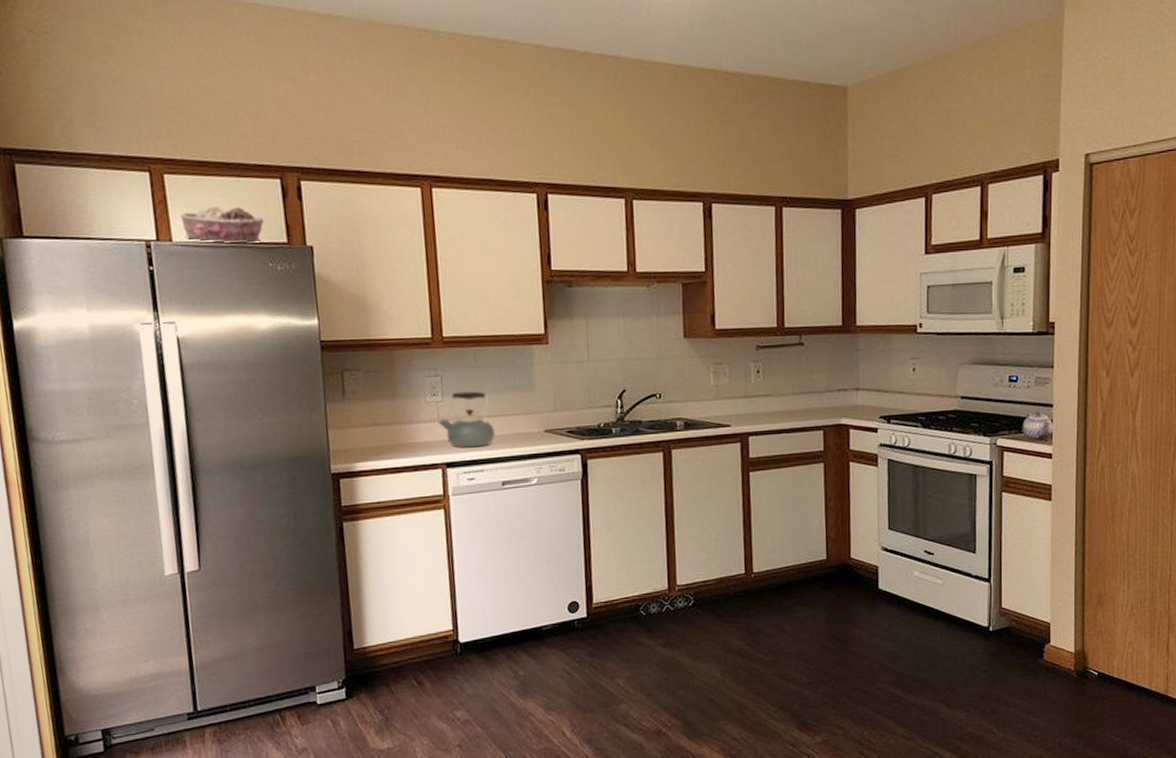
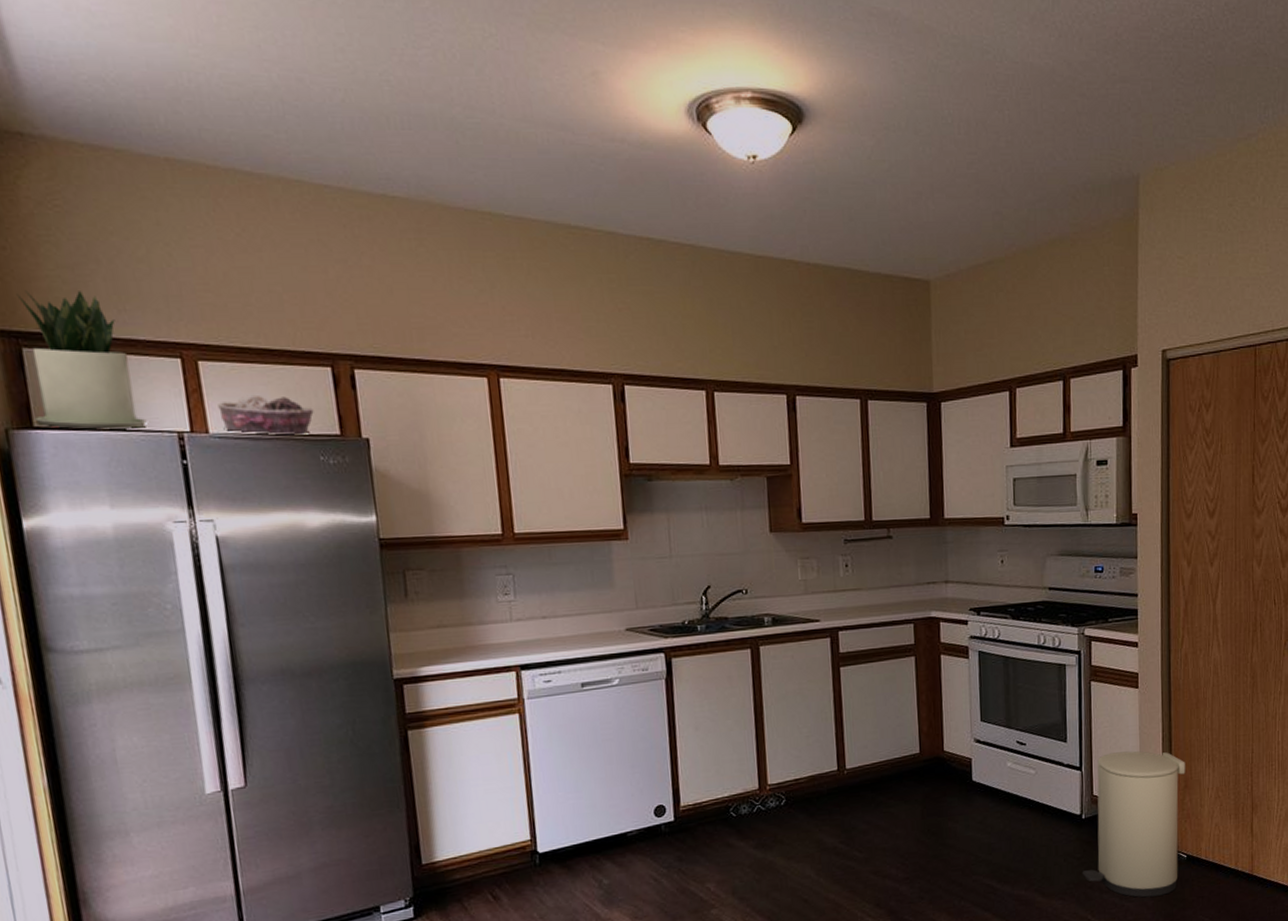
planter: none [10,111,119,239] -> present [16,290,147,430]
kettle: present [436,391,495,448] -> none [509,589,573,649]
pedal bin: none [988,564,1099,714] -> present [1082,751,1186,898]
teapot: present [1022,411,1053,442] -> none [1109,600,1138,631]

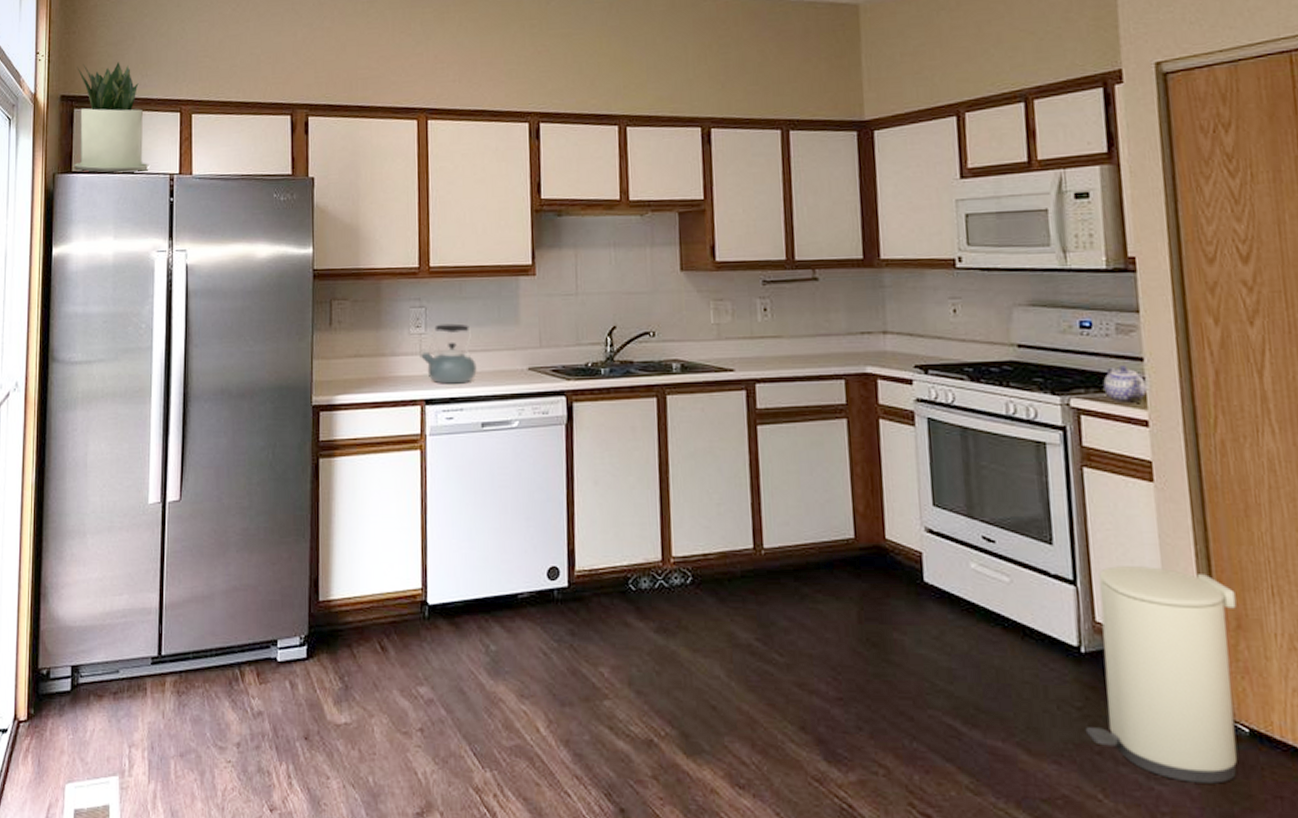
decorative basket: present [218,394,314,436] -> none [202,141,273,176]
kettle: none [509,589,573,649] -> present [418,323,477,384]
teapot: none [1109,600,1138,631] -> present [1103,365,1147,405]

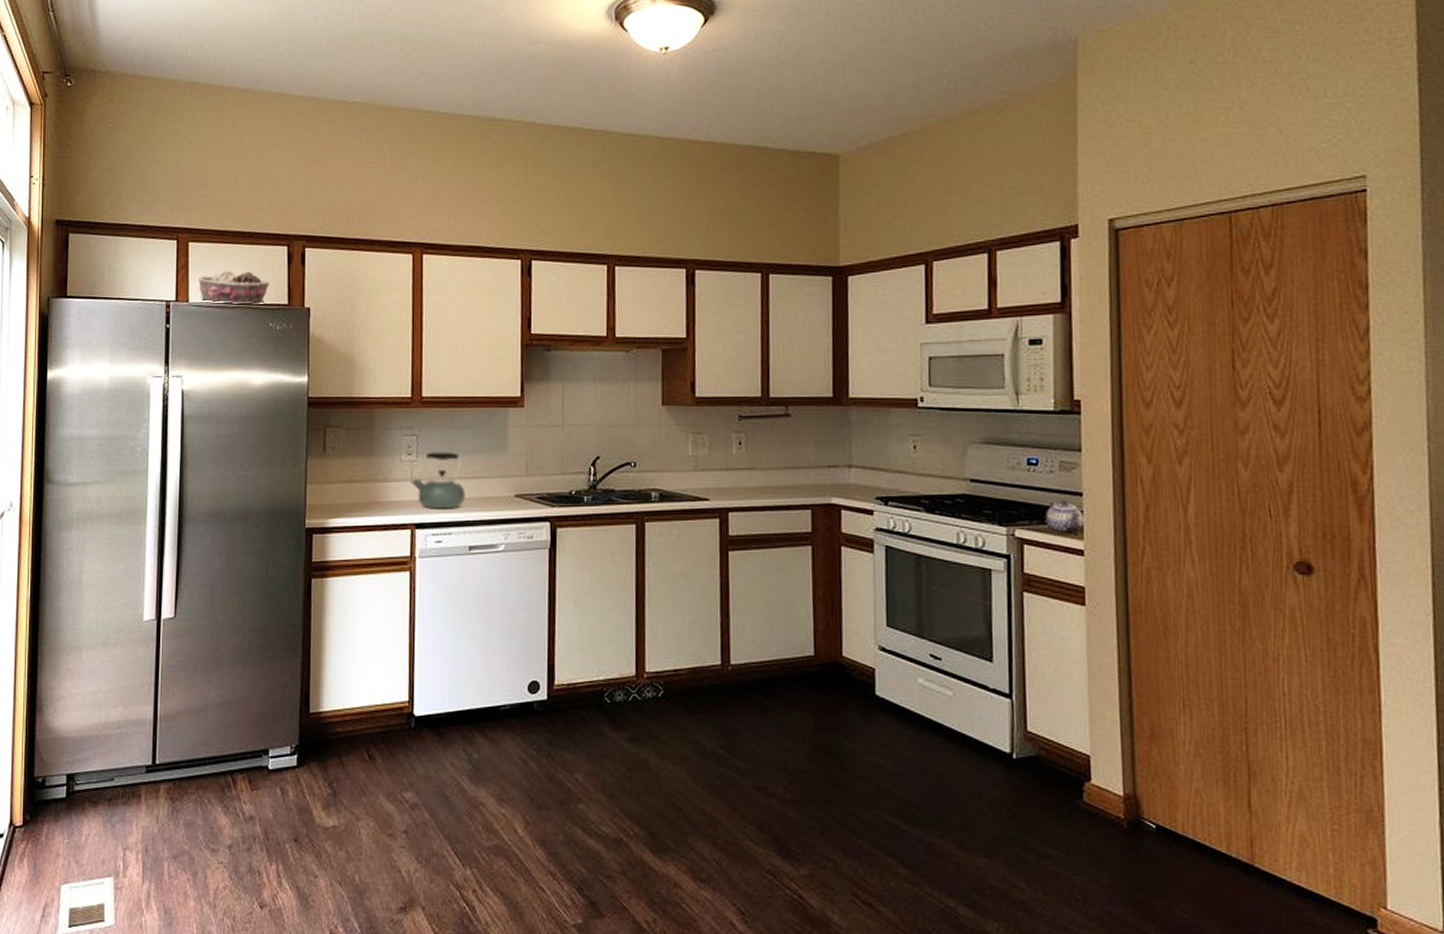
planter: present [73,62,149,173] -> none [68,188,145,299]
decorative basket: none [202,141,273,176] -> present [198,270,270,305]
pedal bin: present [1085,566,1237,784] -> none [1012,681,1152,874]

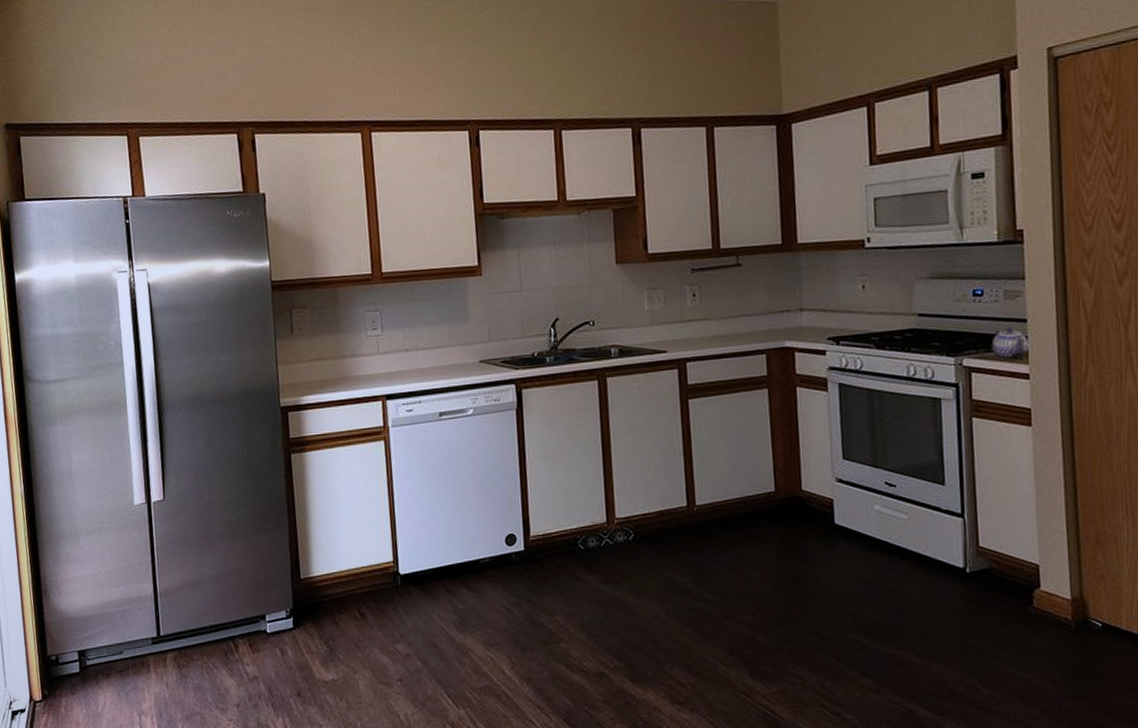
decorative basket: present [198,270,270,305] -> none [152,161,223,195]
kettle: present [409,452,466,509] -> none [376,324,432,380]

